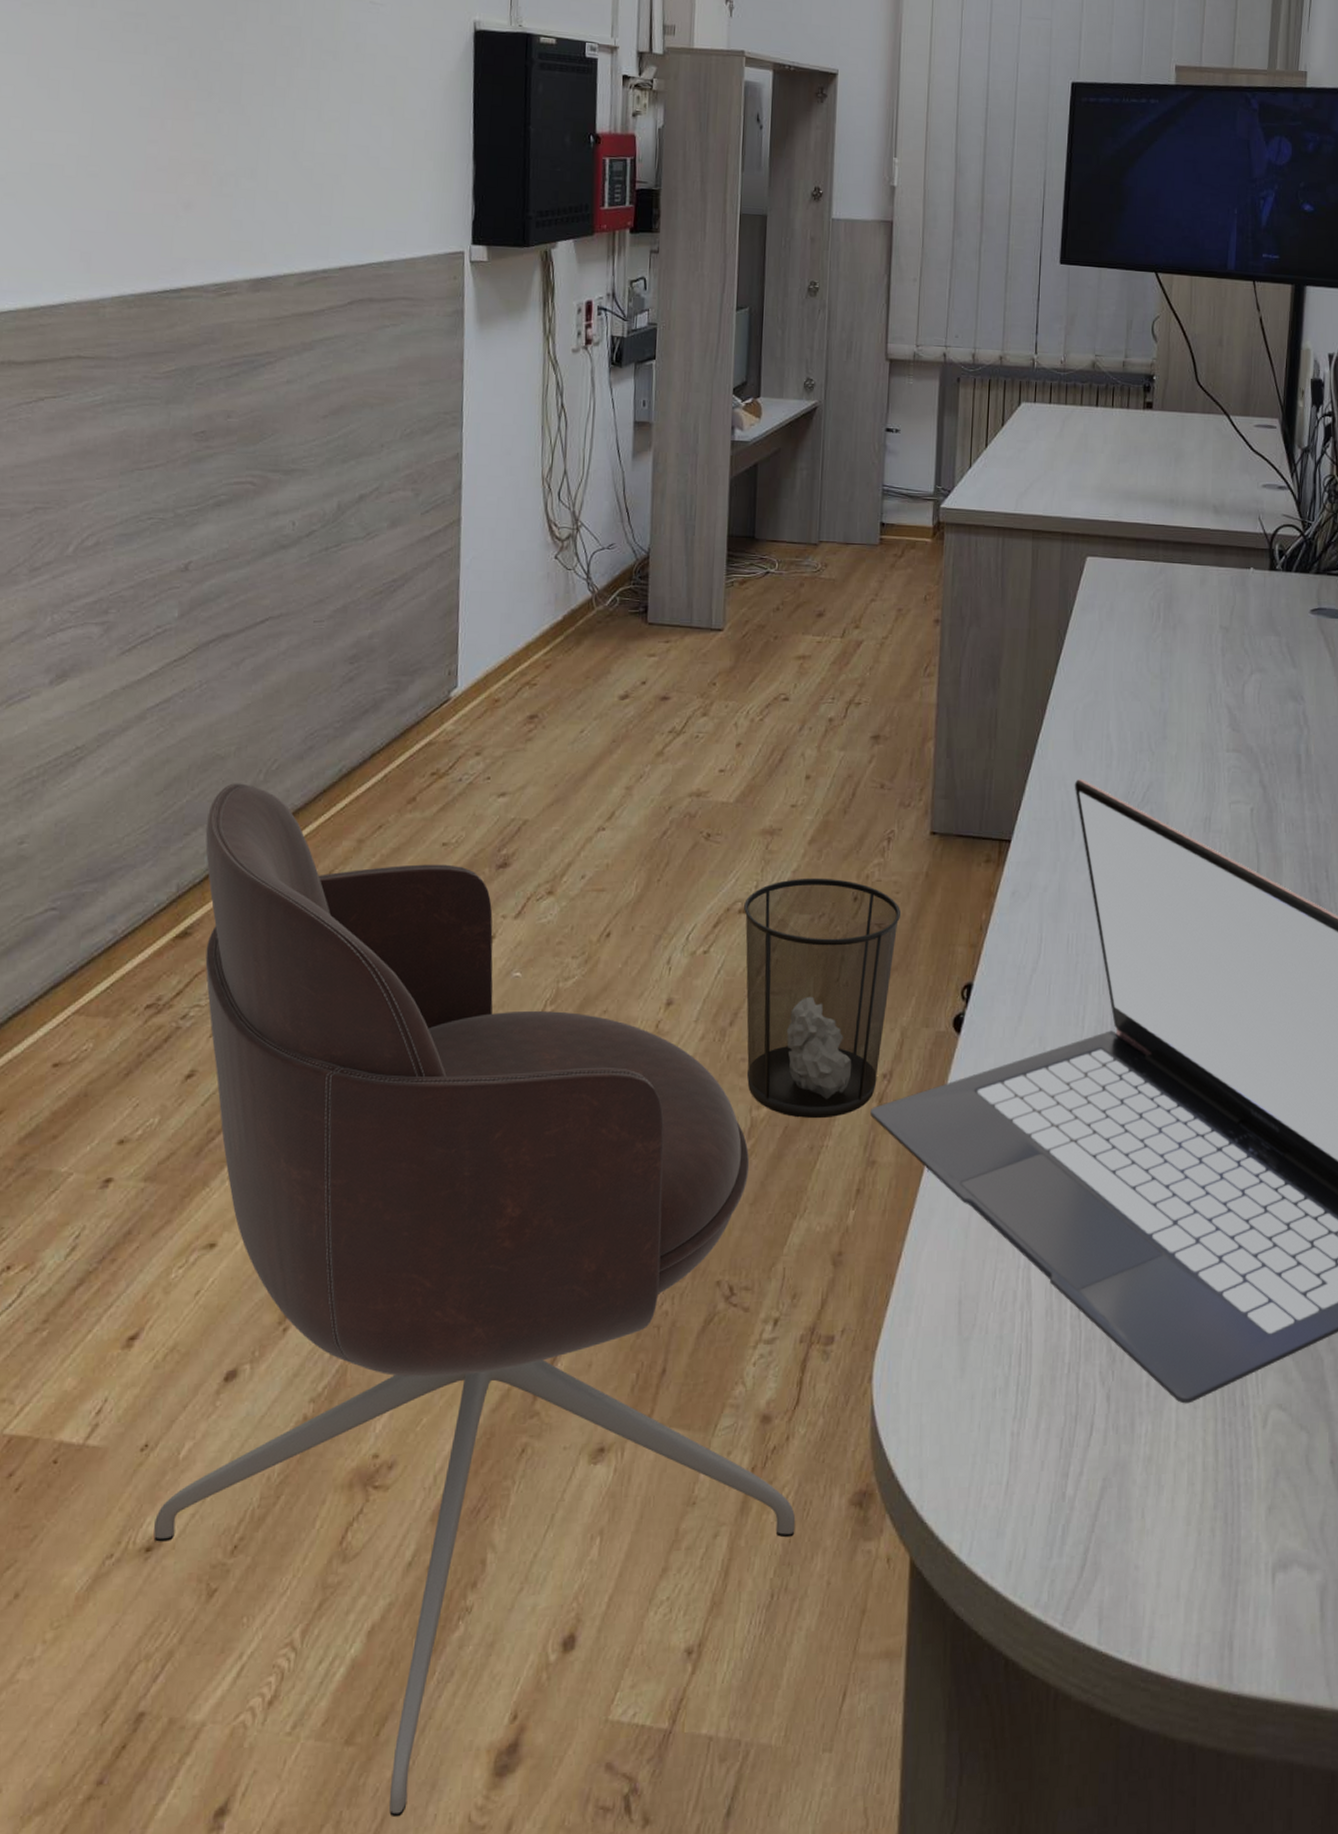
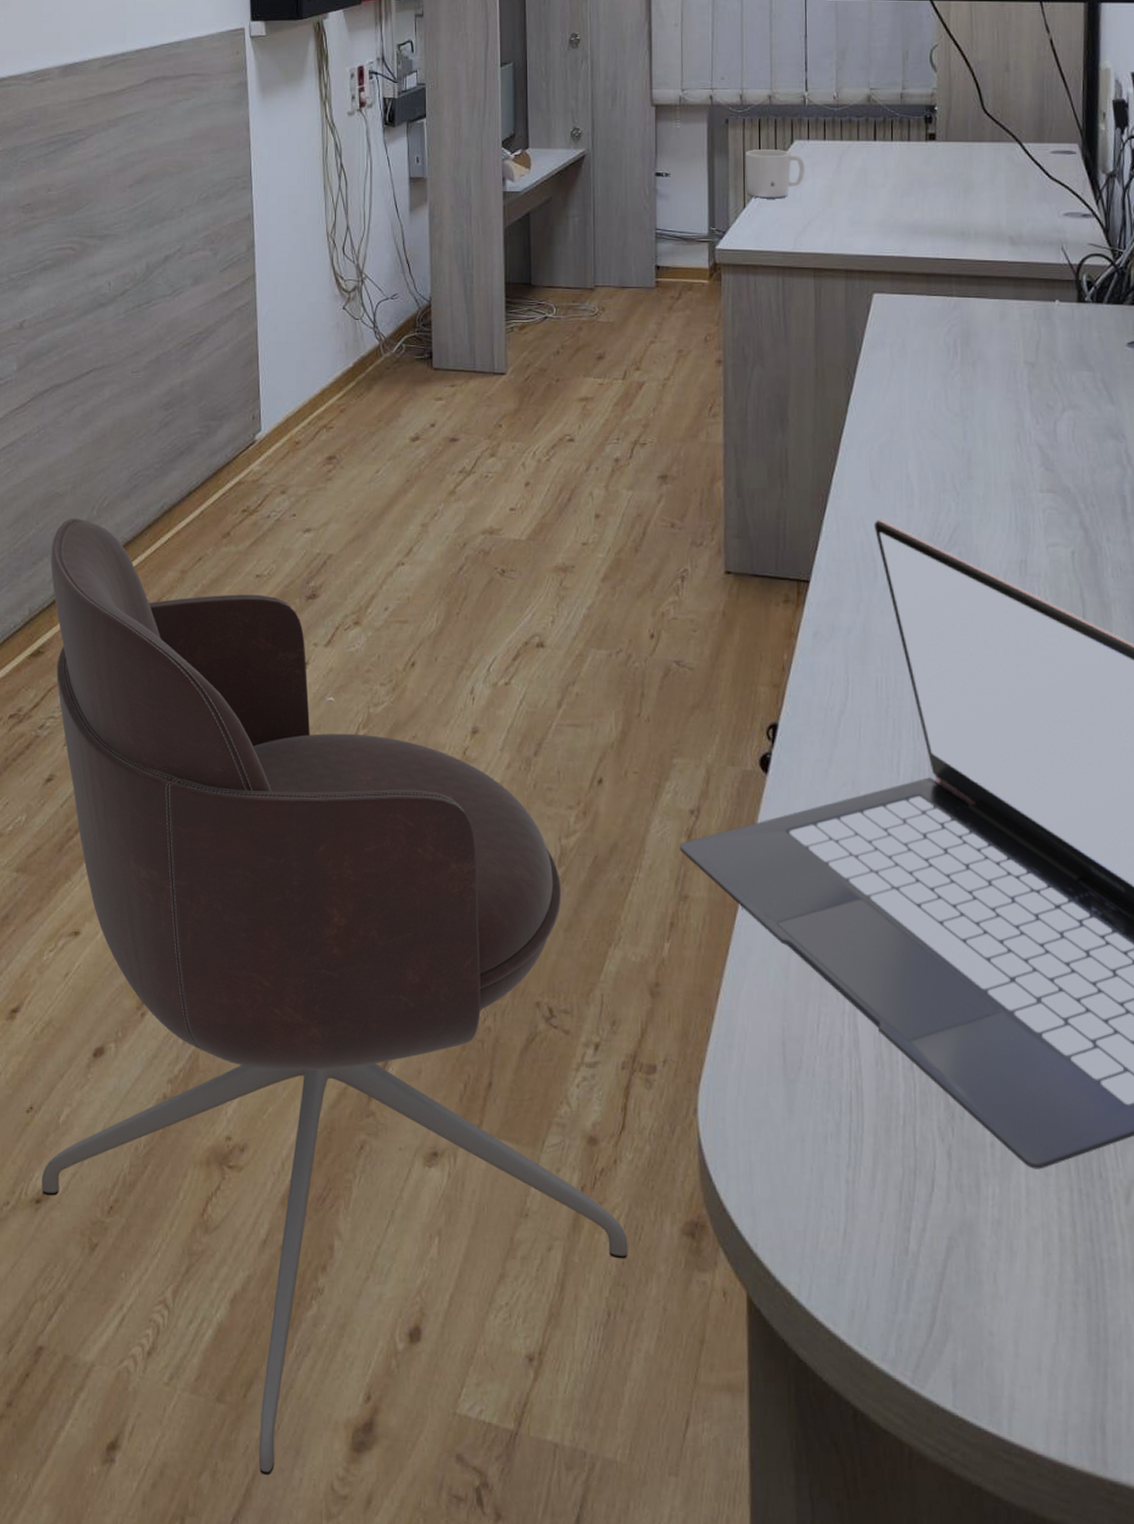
waste bin: present [744,878,902,1119] -> none [542,614,700,851]
mug: none [973,409,1030,460] -> present [745,150,805,199]

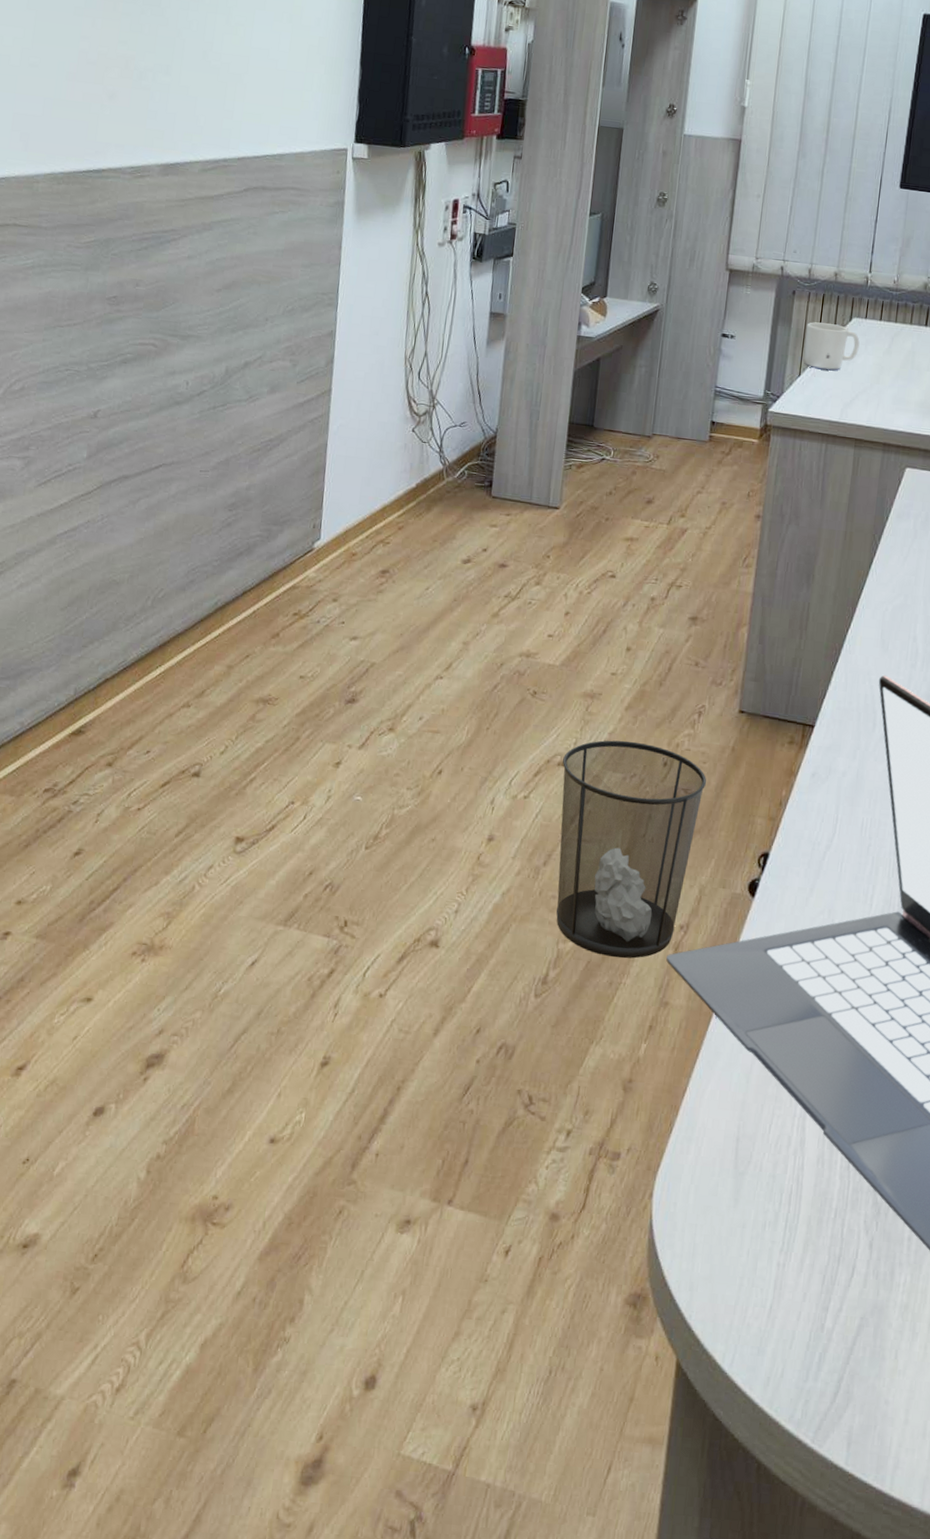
office chair: present [42,518,628,1476] -> none [30,606,576,1504]
waste bin: none [542,614,700,851] -> present [556,740,707,959]

